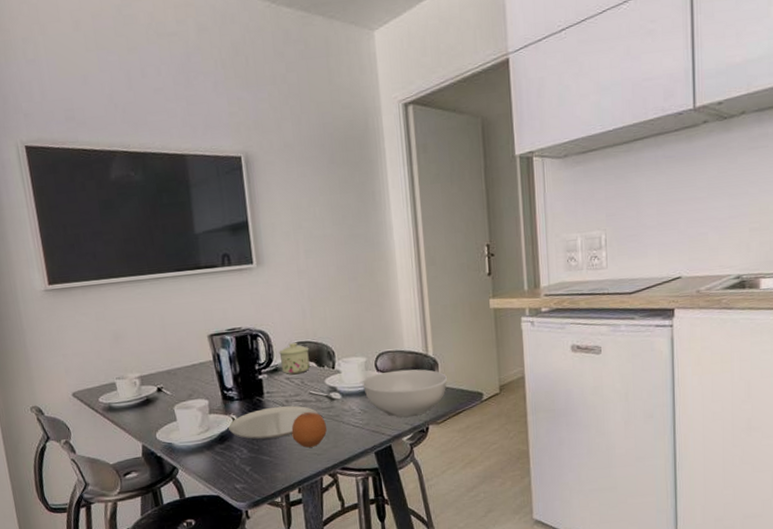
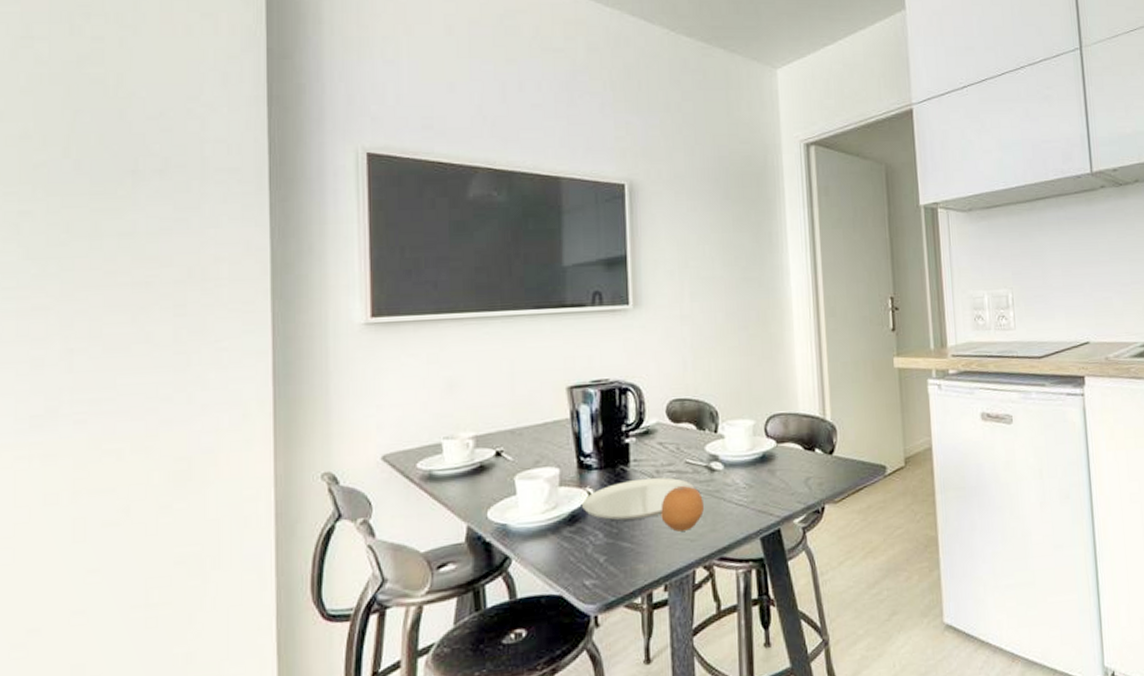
sugar bowl: present [279,342,310,375] -> none [652,399,689,439]
bowl: present [362,369,448,417] -> none [748,435,848,494]

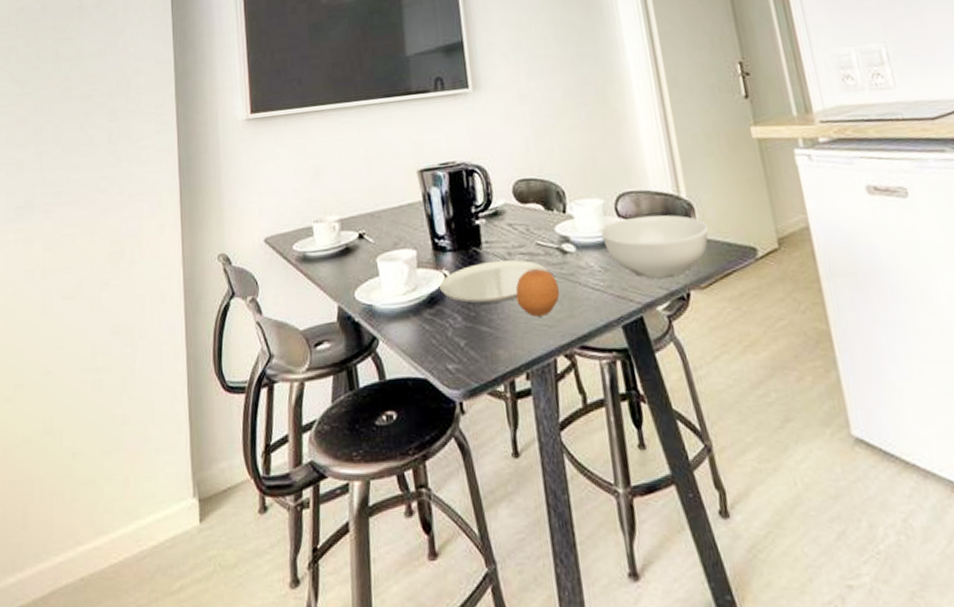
bowl: none [748,435,848,494] -> present [600,214,709,279]

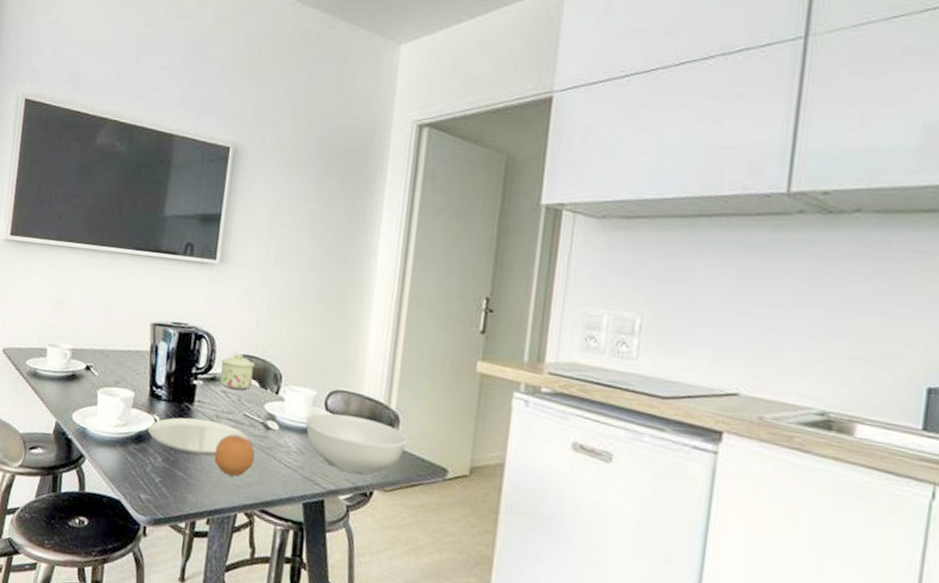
sugar bowl: none [499,179,536,220] -> present [220,353,255,391]

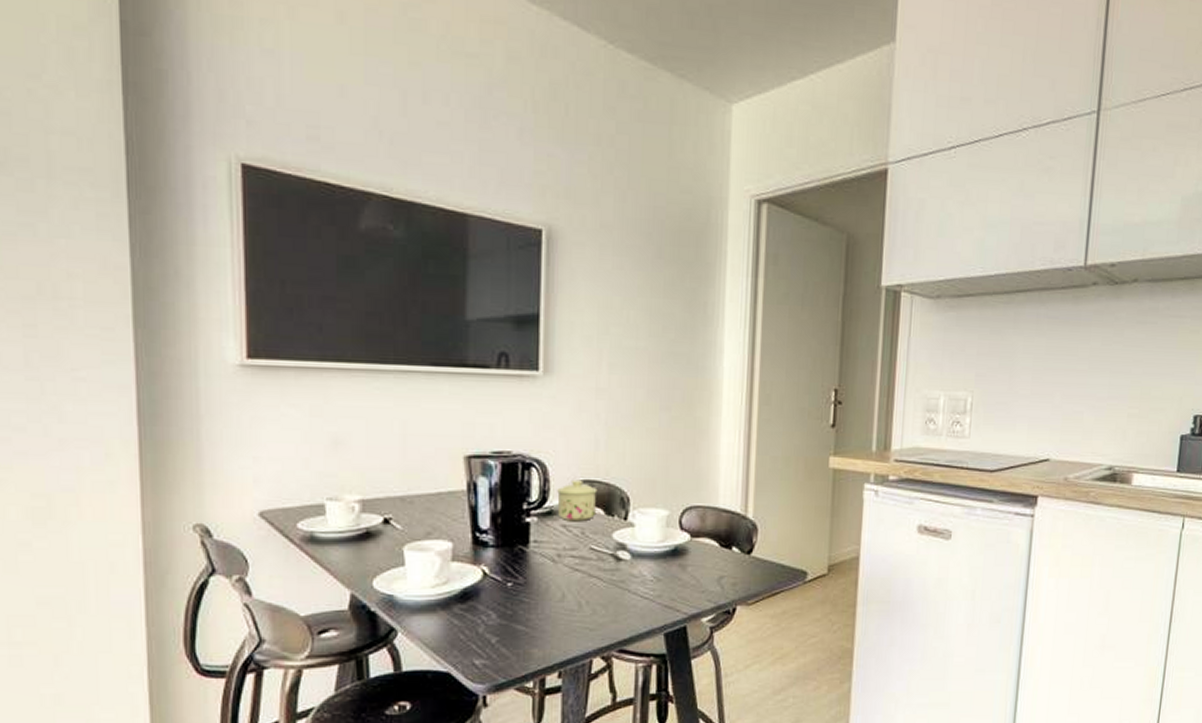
plate: present [148,417,249,456] -> none [475,561,599,602]
fruit: present [214,434,255,477] -> none [560,573,606,619]
bowl: present [305,413,409,475] -> none [659,531,768,592]

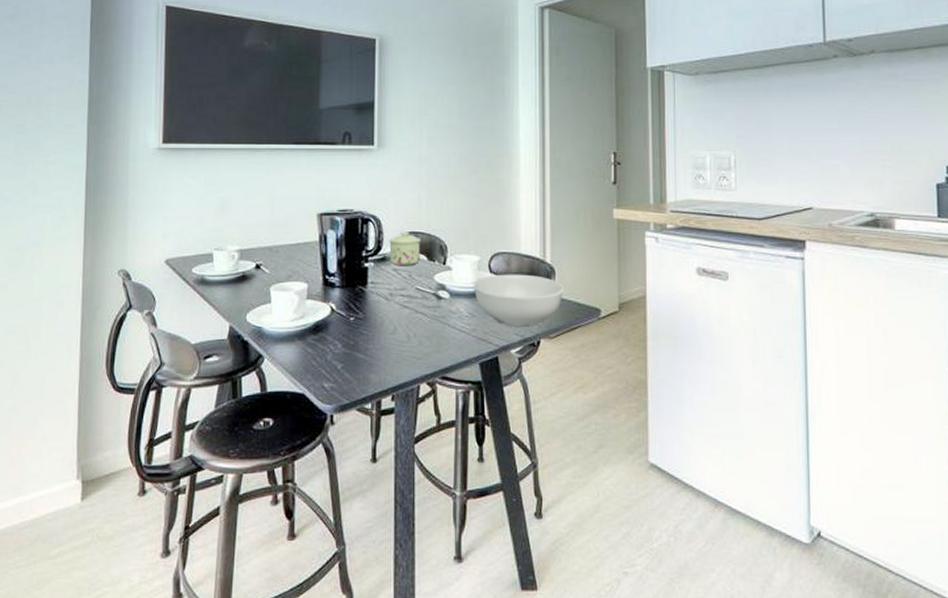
bowl: none [659,531,768,592] -> present [473,274,565,327]

